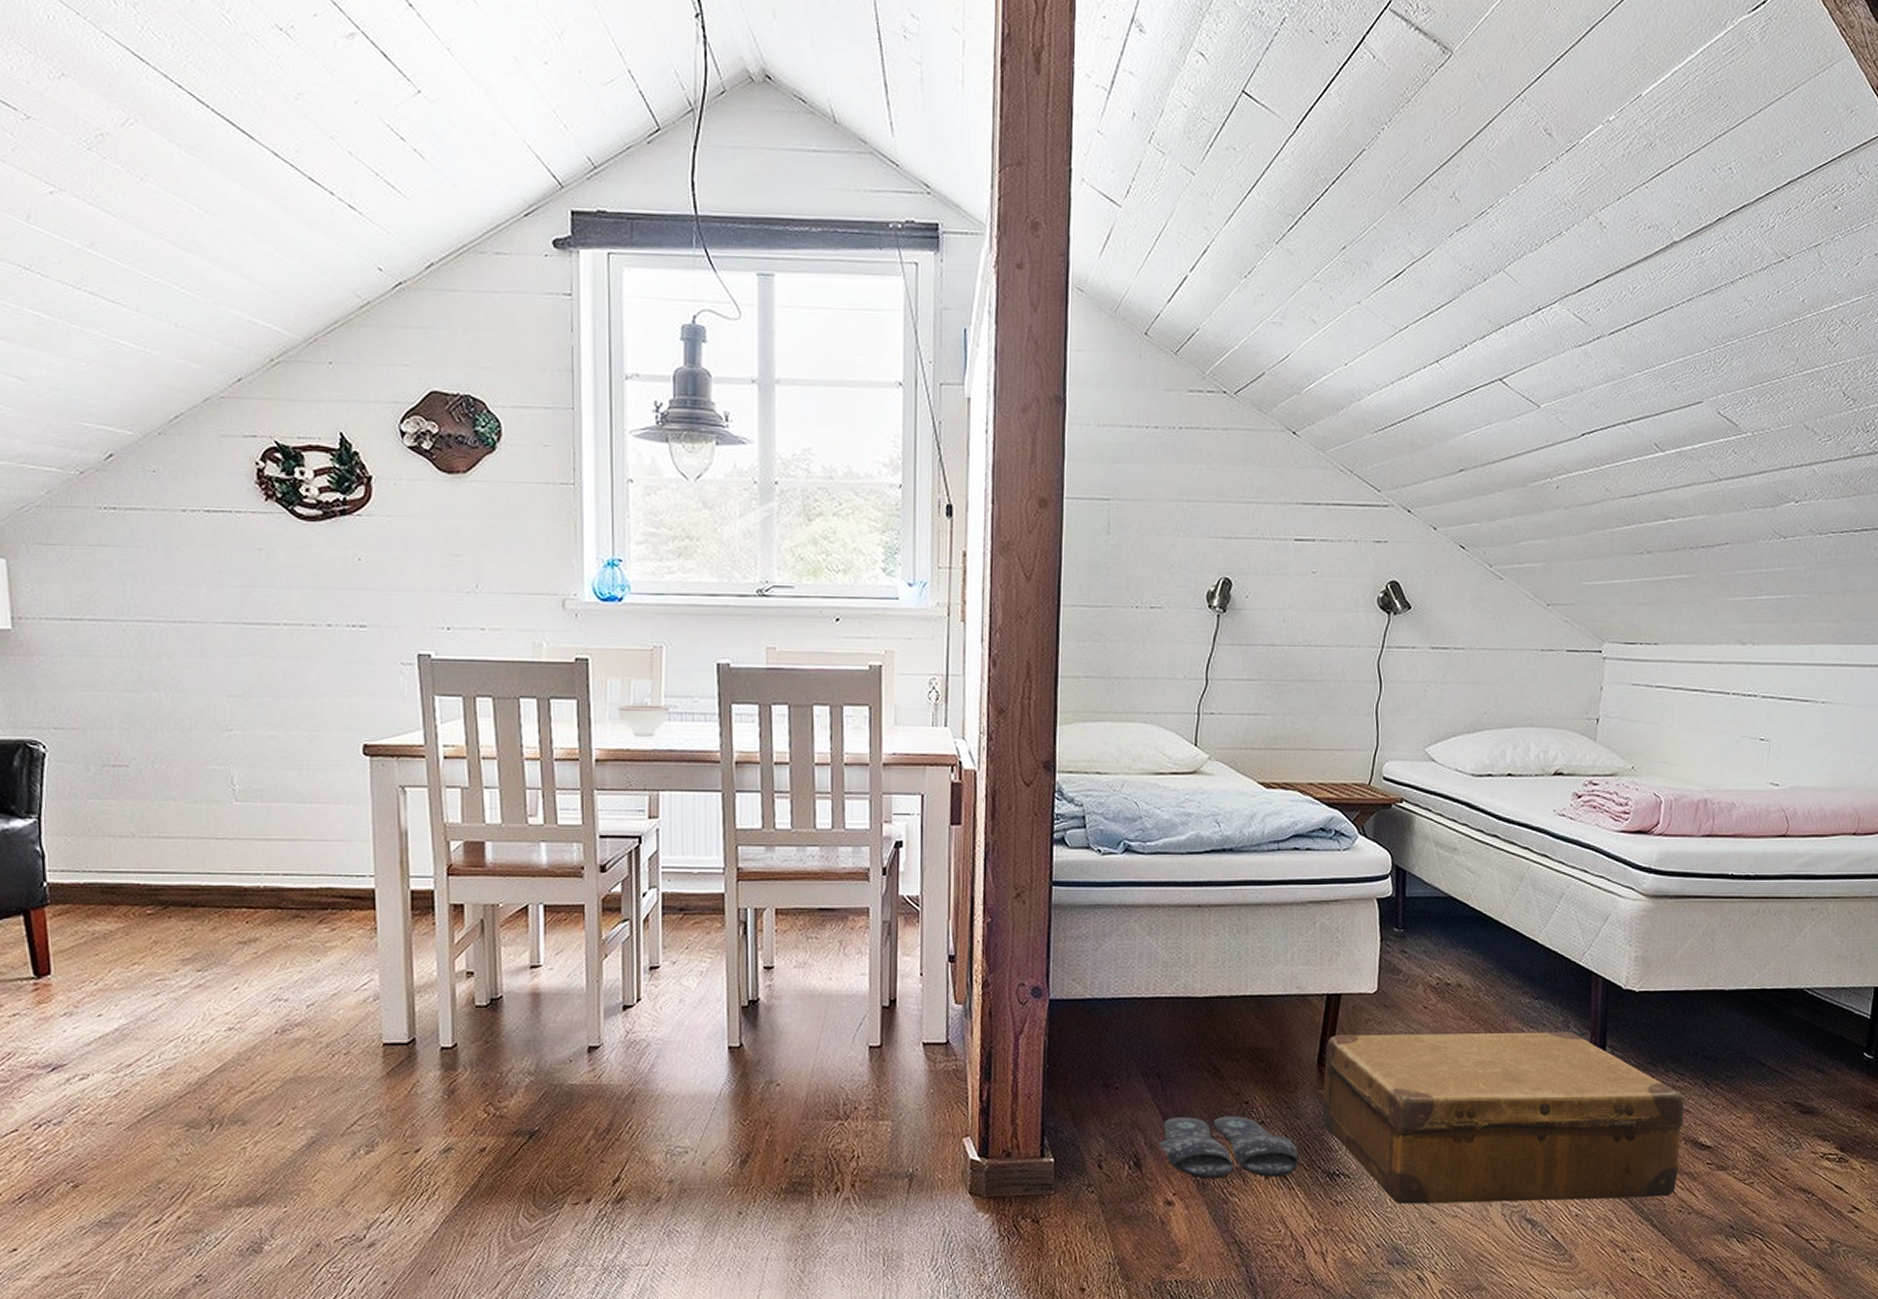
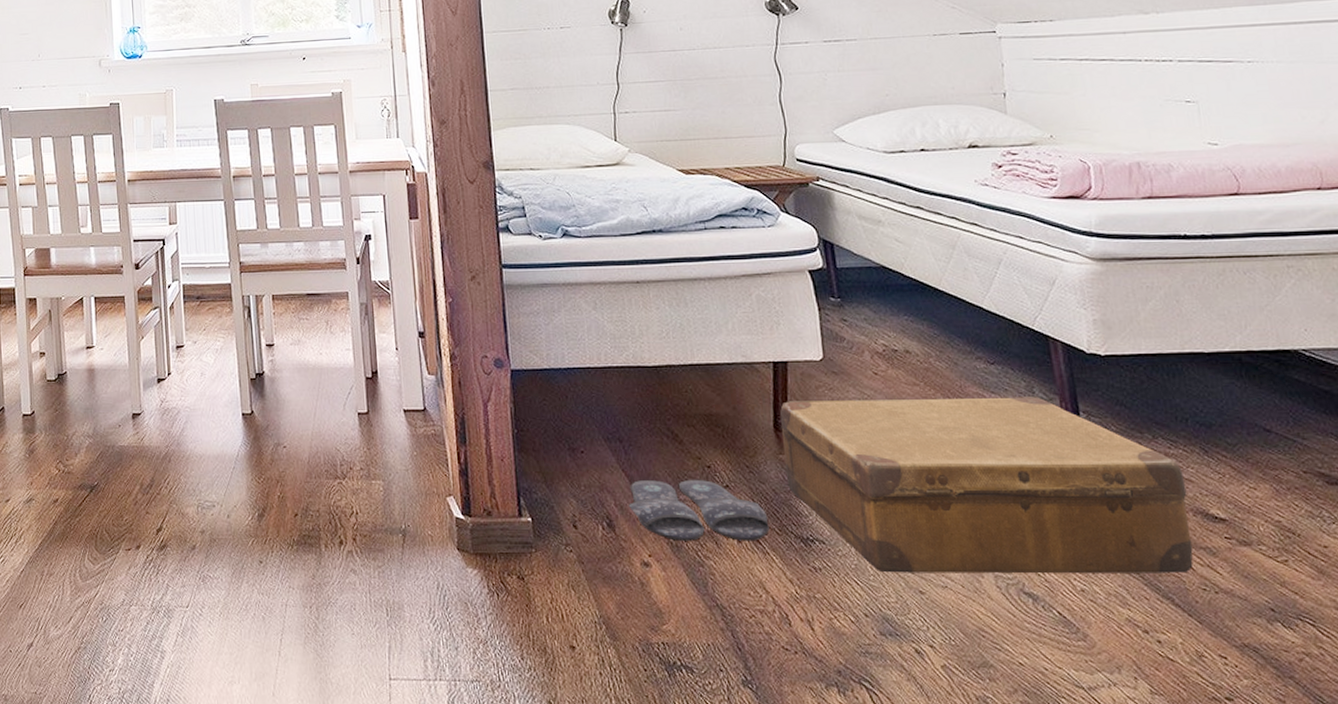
bowl: present [617,704,670,738] -> none [141,134,181,161]

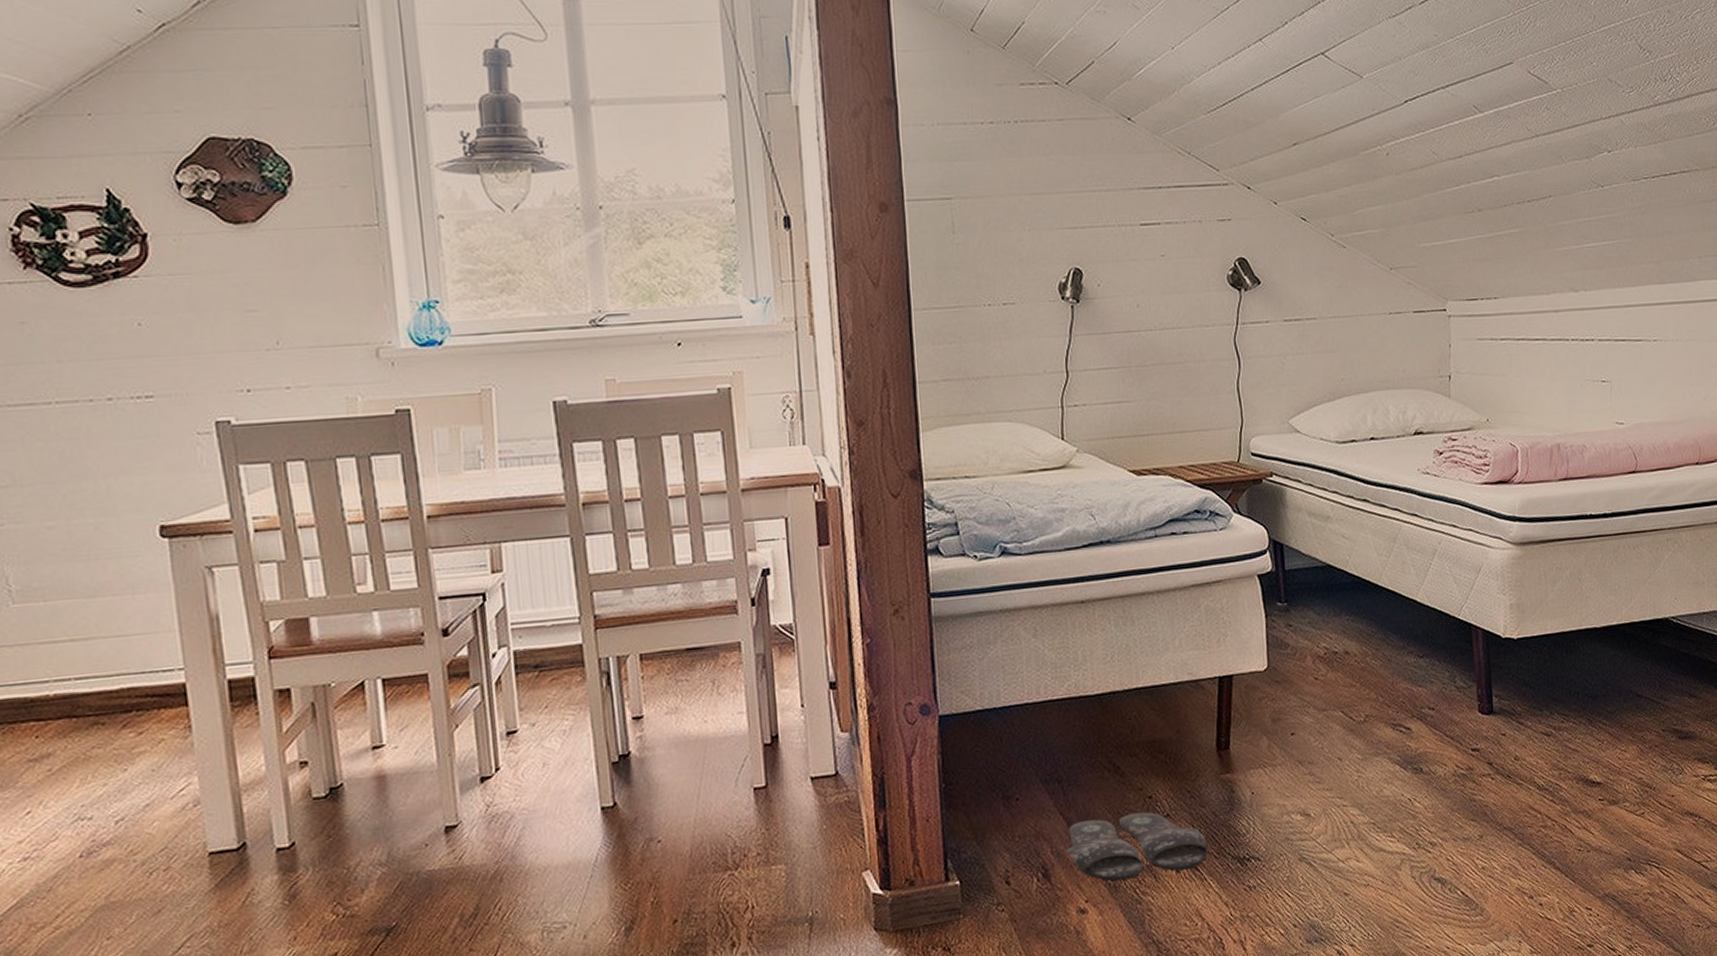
suitcase: present [780,396,1193,574] -> none [1223,685,1574,881]

